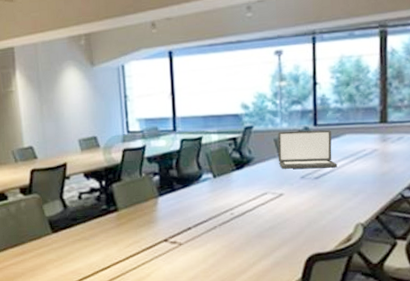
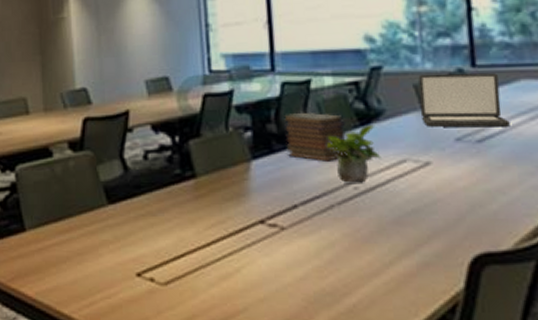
book stack: none [181,160,227,196] -> present [282,112,347,162]
potted plant: none [212,169,250,210] -> present [326,125,382,183]

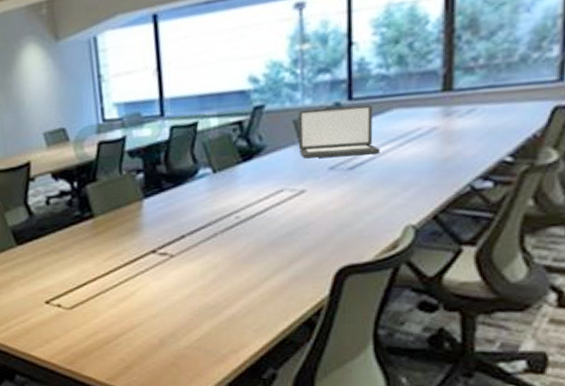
book stack: present [282,112,347,162] -> none [171,152,230,196]
potted plant: present [326,125,382,183] -> none [211,160,261,213]

